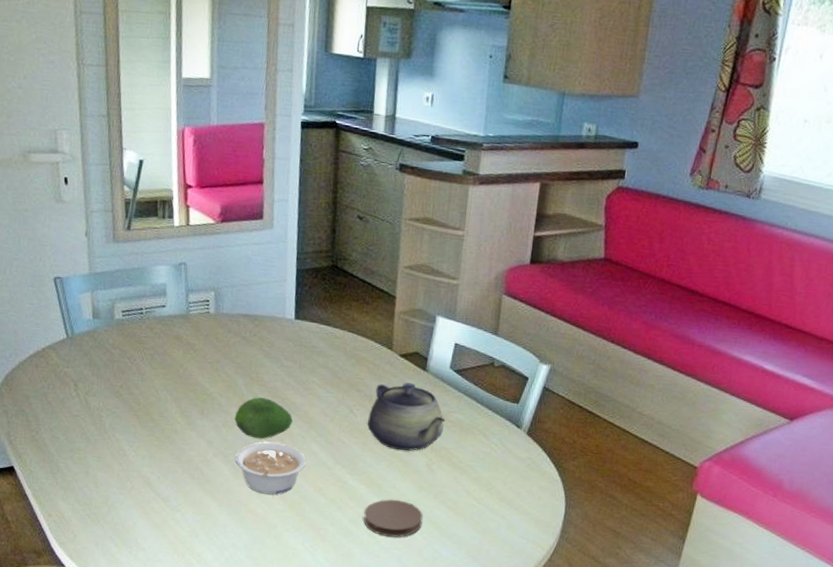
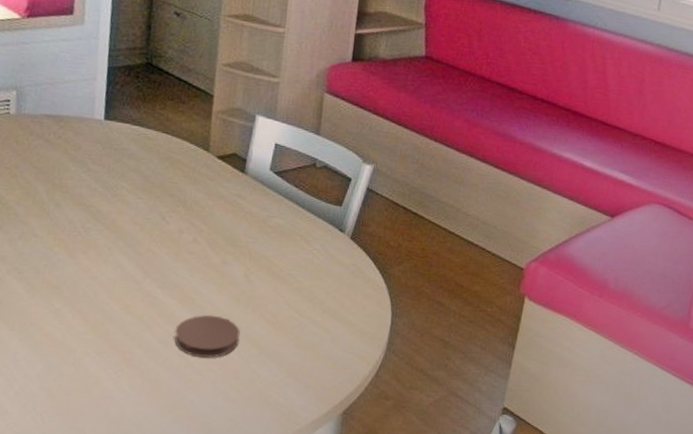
fruit: present [234,397,293,439] -> none [32,205,99,252]
legume: present [235,442,306,495] -> none [31,255,112,315]
teapot: present [367,382,445,451] -> none [181,186,265,261]

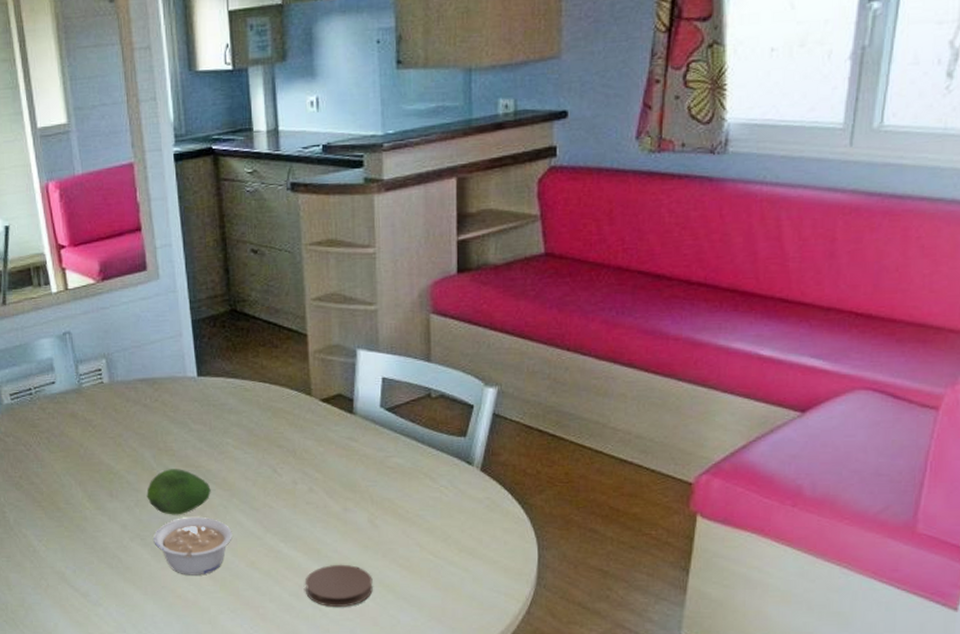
legume: none [31,255,112,315] -> present [153,517,232,576]
fruit: none [32,205,99,252] -> present [147,469,211,515]

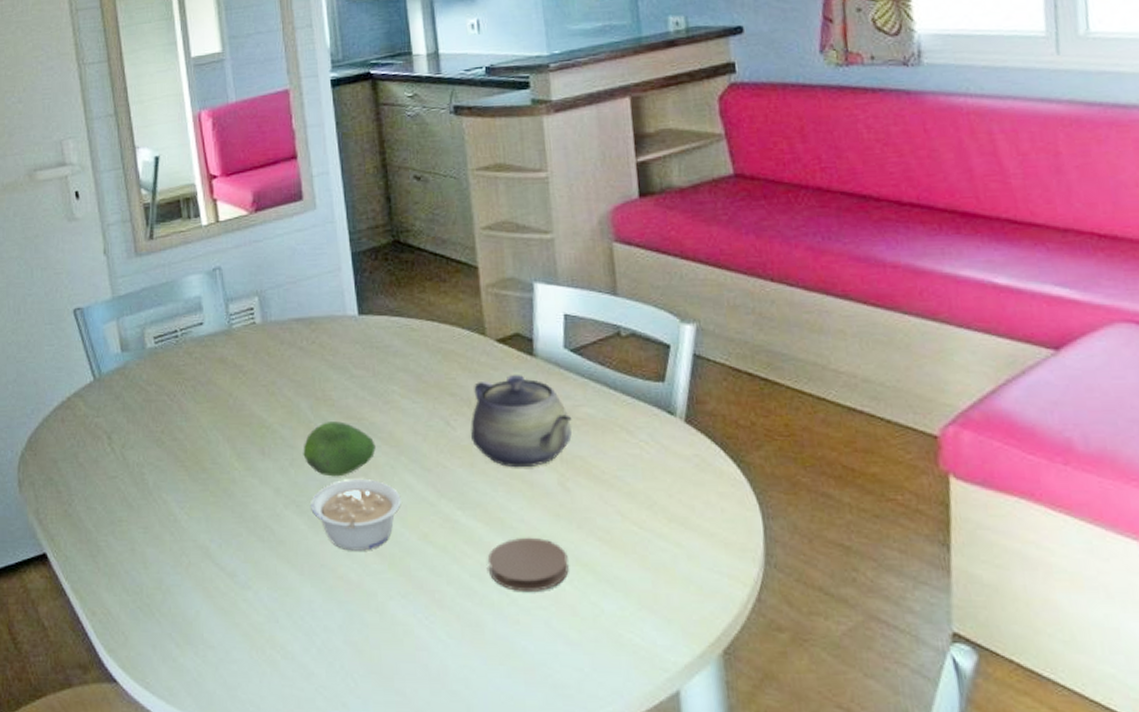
teapot: none [295,430,383,508] -> present [471,375,572,468]

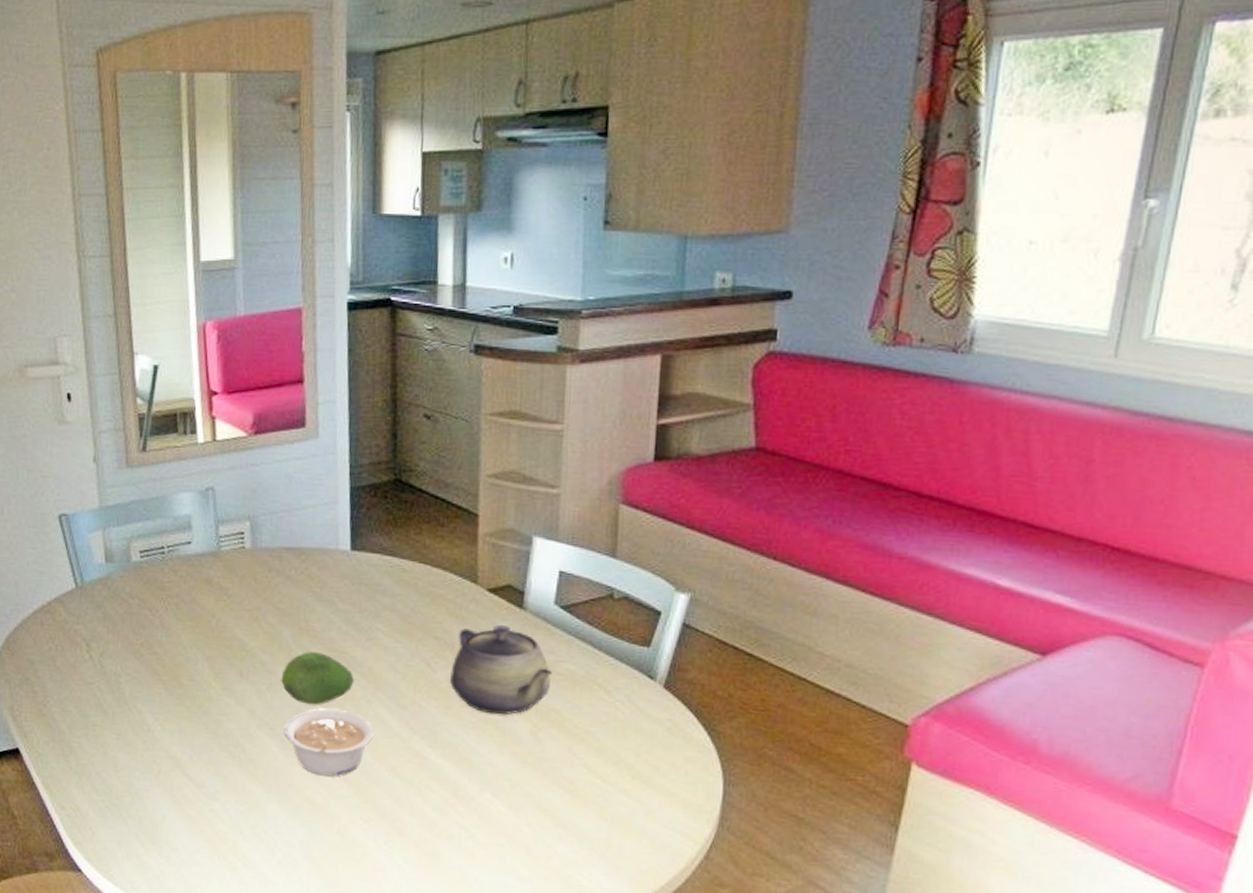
coaster: present [487,537,569,591] -> none [451,779,530,830]

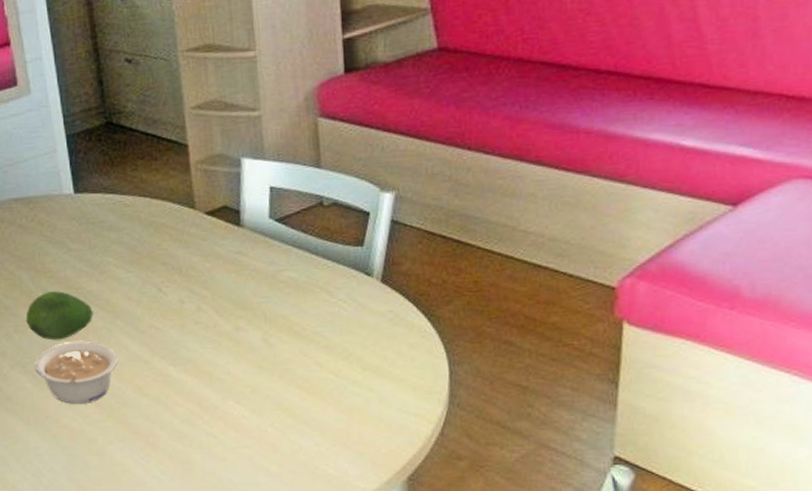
teapot: present [450,625,552,715] -> none [181,244,276,328]

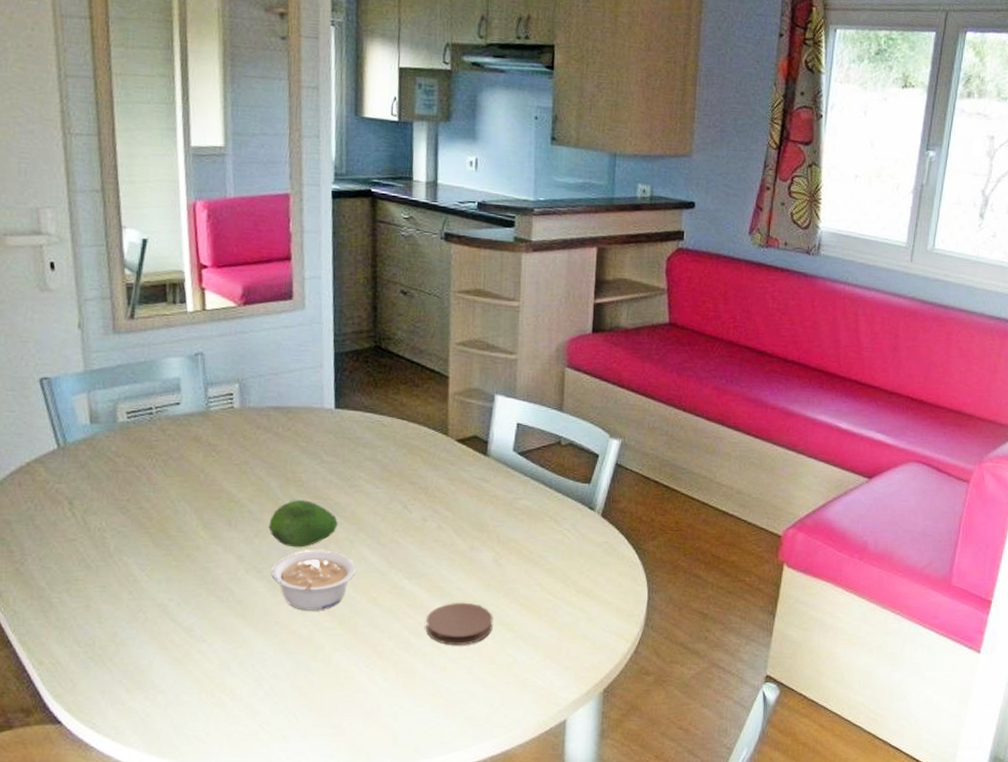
coaster: none [197,387,271,433] -> present [425,602,493,645]

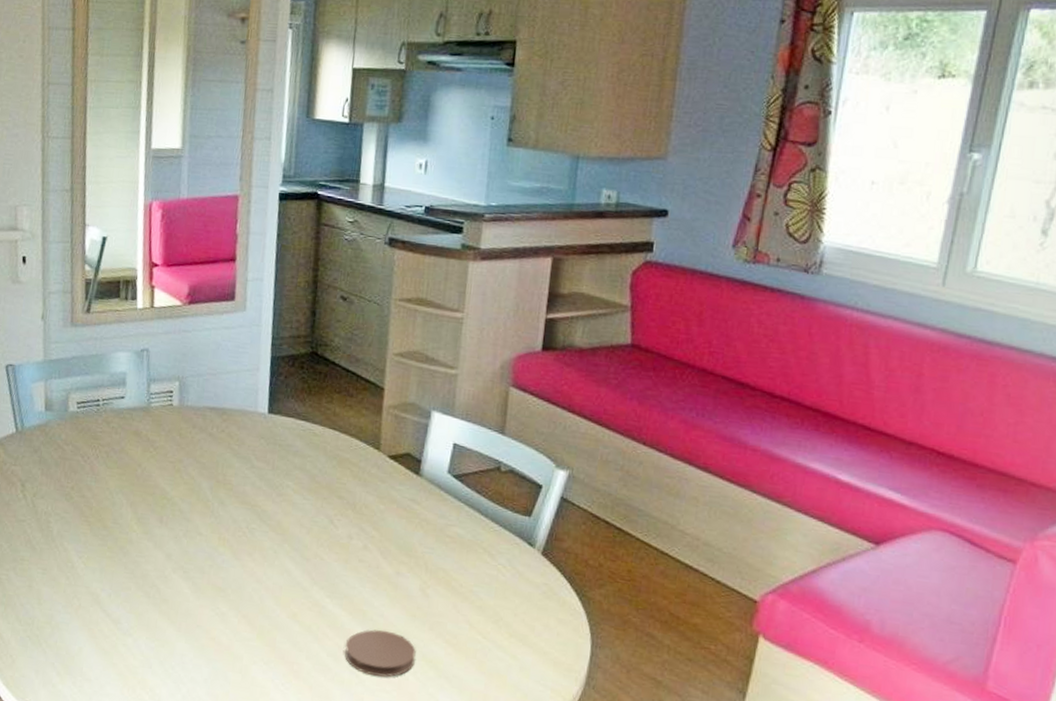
fruit: present [268,500,338,548] -> none [197,503,264,553]
legume: present [271,550,356,611] -> none [196,556,279,620]

